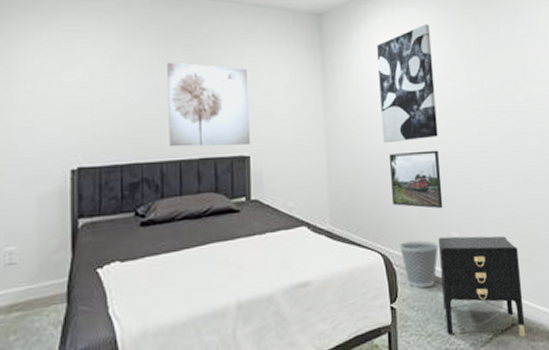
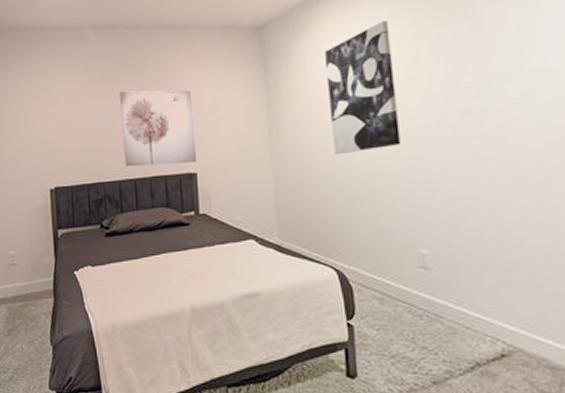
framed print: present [390,150,443,209] -> none [342,159,409,224]
wastebasket: present [398,240,439,288] -> none [355,256,404,307]
nightstand: present [439,236,526,337] -> none [403,253,522,371]

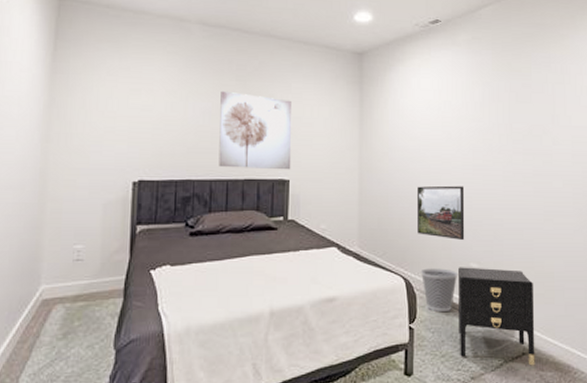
wall art: present [325,20,401,155] -> none [412,67,465,177]
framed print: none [342,159,409,224] -> present [418,185,465,241]
wastebasket: none [355,256,404,307] -> present [420,268,458,313]
nightstand: none [403,253,522,371] -> present [458,267,535,366]

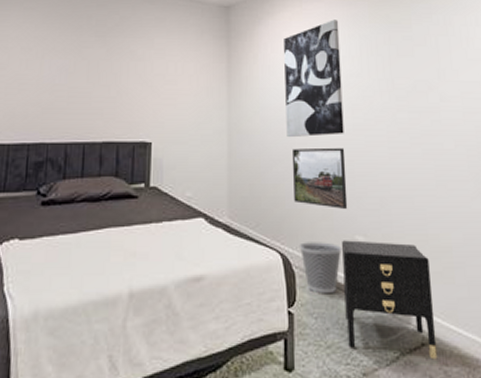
wall art: present [219,91,292,170] -> none [75,47,155,132]
wall art: none [412,67,465,177] -> present [284,19,344,138]

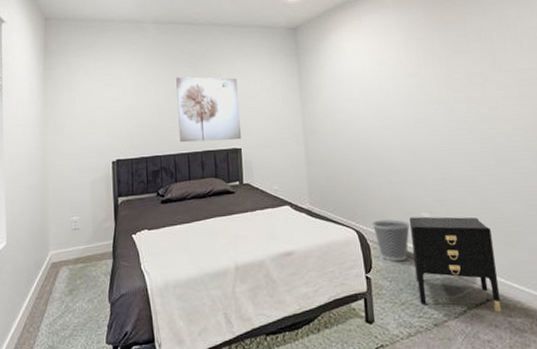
wall art: none [75,47,155,132] -> present [176,77,242,143]
wall art: present [284,19,344,138] -> none [346,27,406,135]
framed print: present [293,147,348,210] -> none [361,139,413,192]

